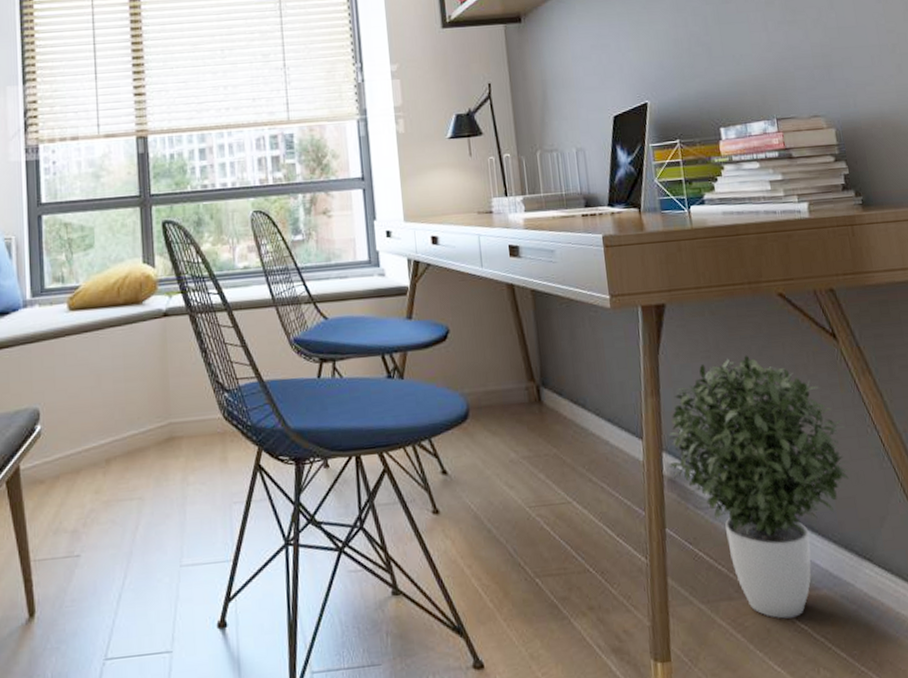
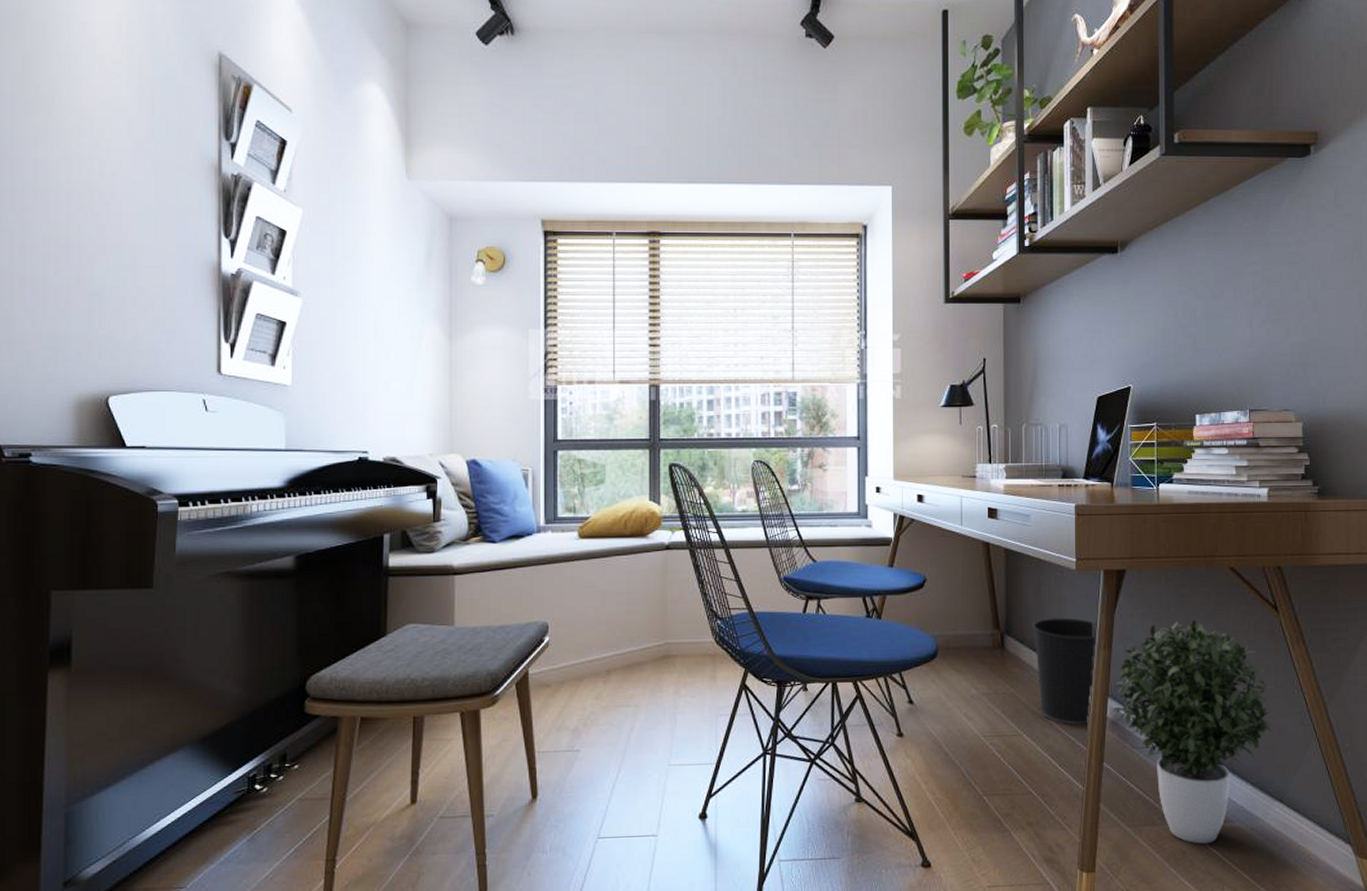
wastebasket: none [570,362,644,487] -> present [1032,617,1097,725]

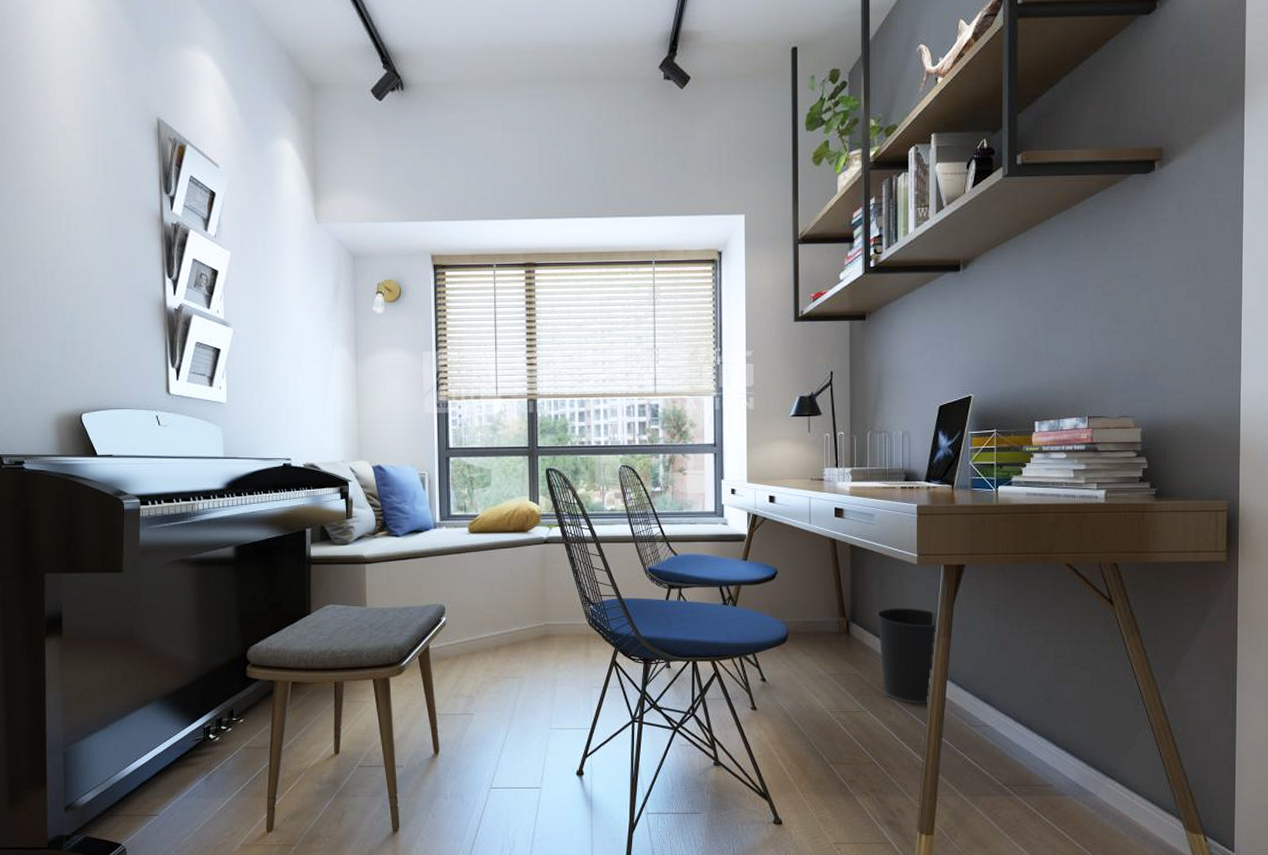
potted plant: present [1112,619,1275,844] -> none [951,611,1109,814]

